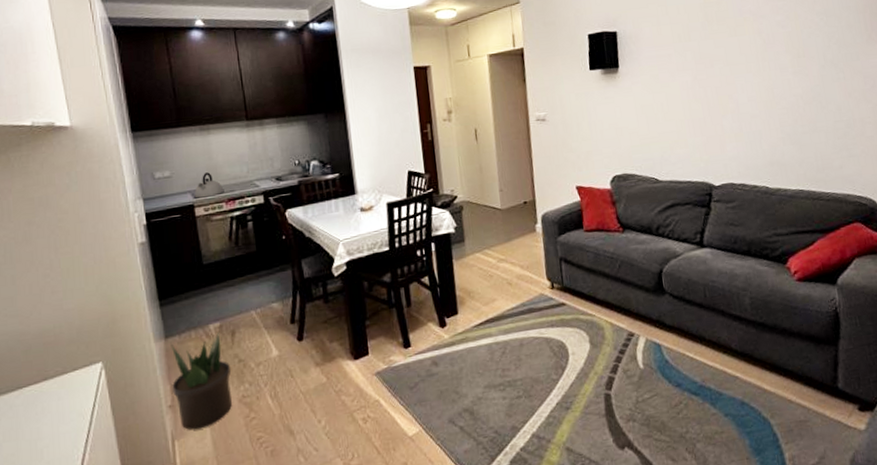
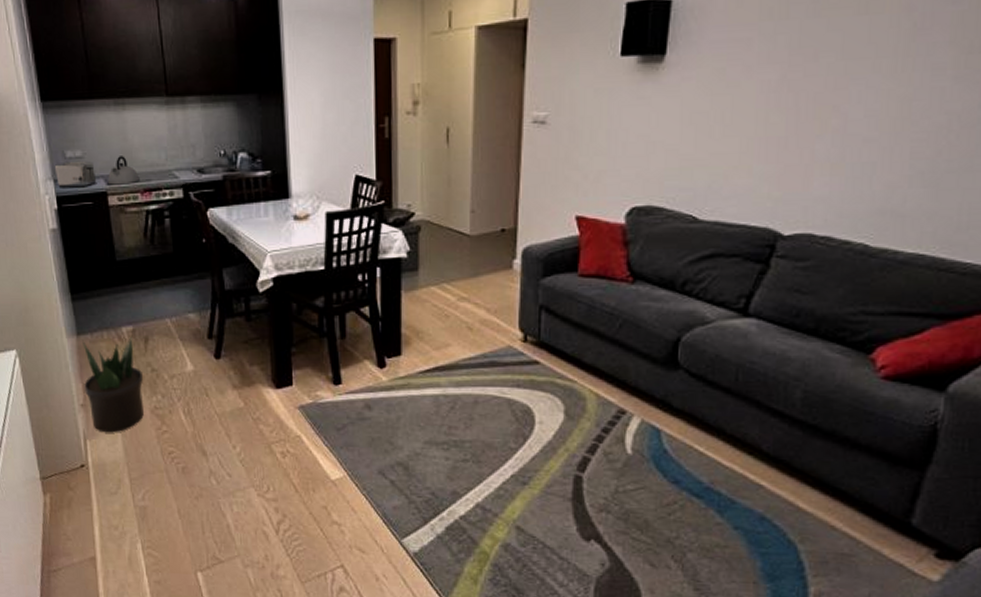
toaster: none [145,179,183,206] -> present [55,160,96,189]

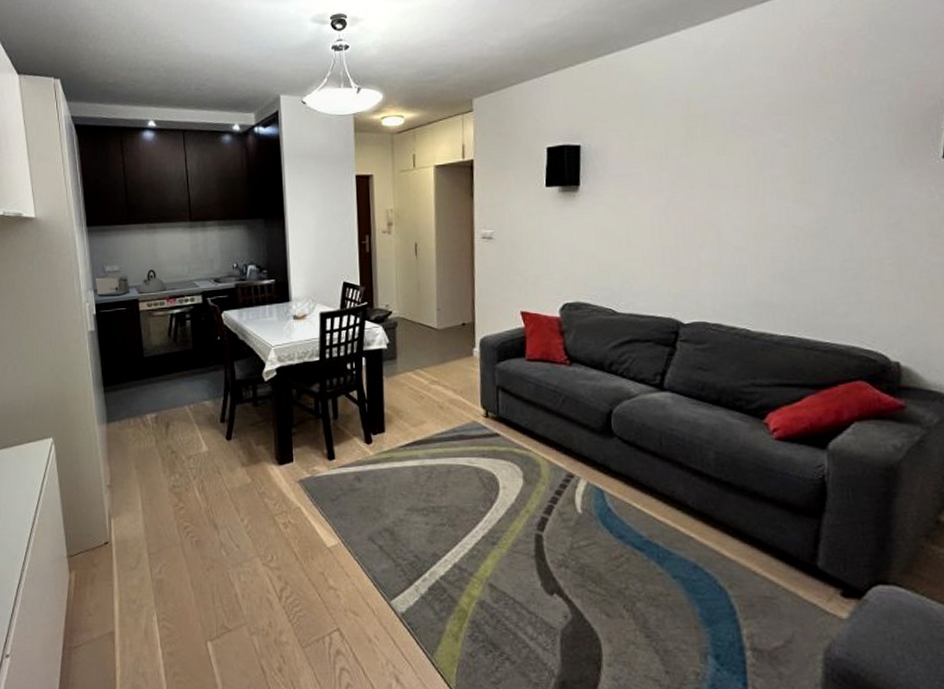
planter: present [82,337,144,433] -> none [111,423,163,511]

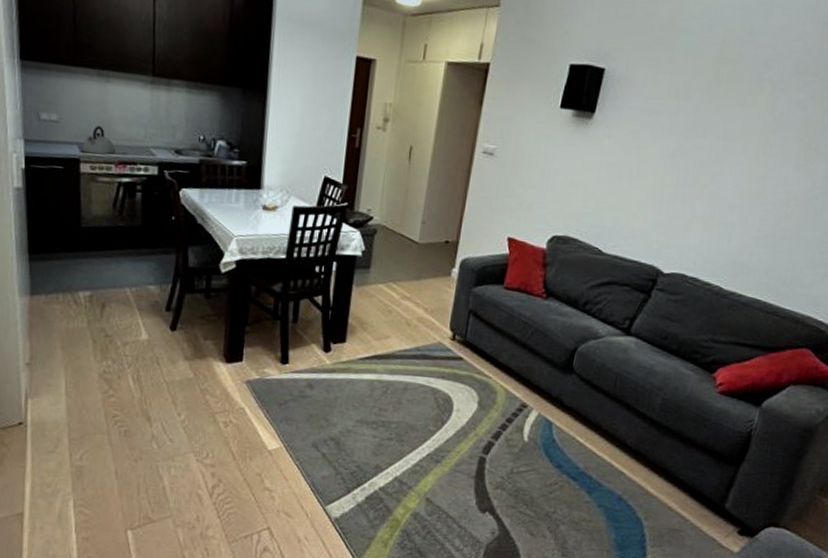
toaster: present [96,274,129,297] -> none [27,123,70,153]

